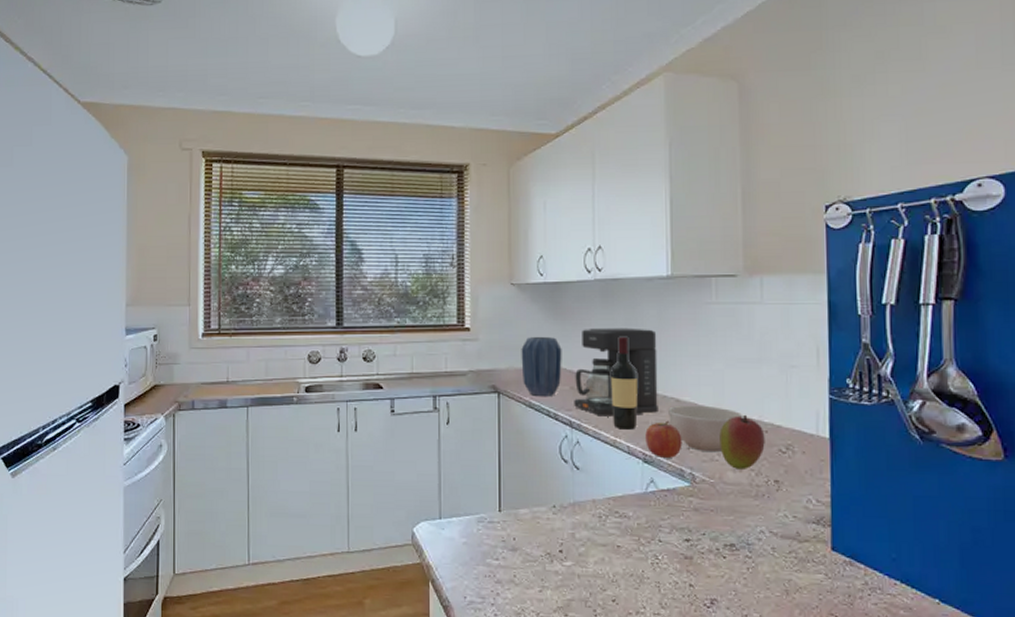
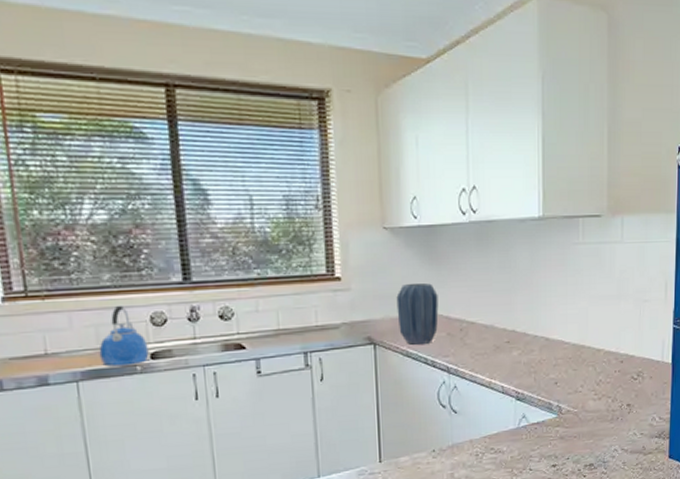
kettle: none [266,345,304,397] -> present [99,306,149,368]
coffee maker: present [574,328,658,417] -> none [451,270,530,360]
wine bottle: present [611,336,638,430] -> none [486,279,511,371]
fruit: present [645,420,682,458] -> none [518,358,551,394]
bowl: present [668,405,745,453] -> none [539,342,604,385]
fruit: present [719,414,765,469] -> none [583,347,621,398]

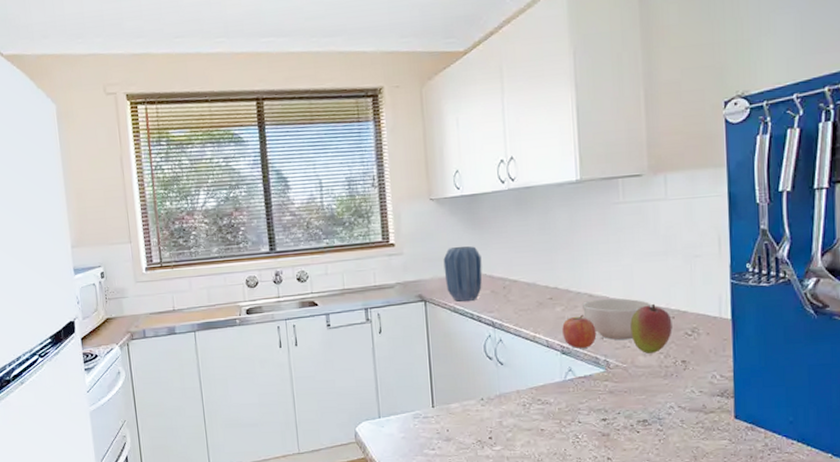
kettle: present [99,306,149,368] -> none [209,272,245,321]
fruit: none [518,358,551,394] -> present [562,314,597,348]
bowl: none [539,342,604,385] -> present [582,298,653,340]
fruit: none [583,347,621,398] -> present [630,303,672,353]

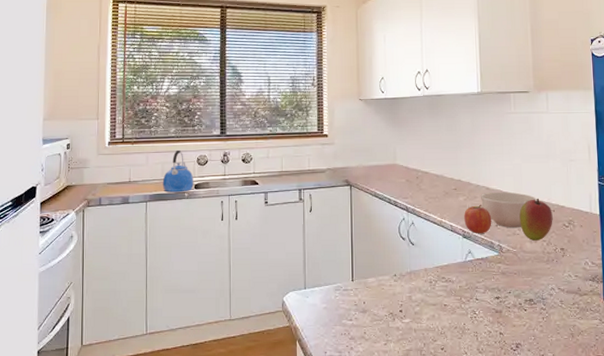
kettle: none [209,272,245,321] -> present [162,151,194,194]
vase: present [443,246,483,302] -> none [368,140,400,188]

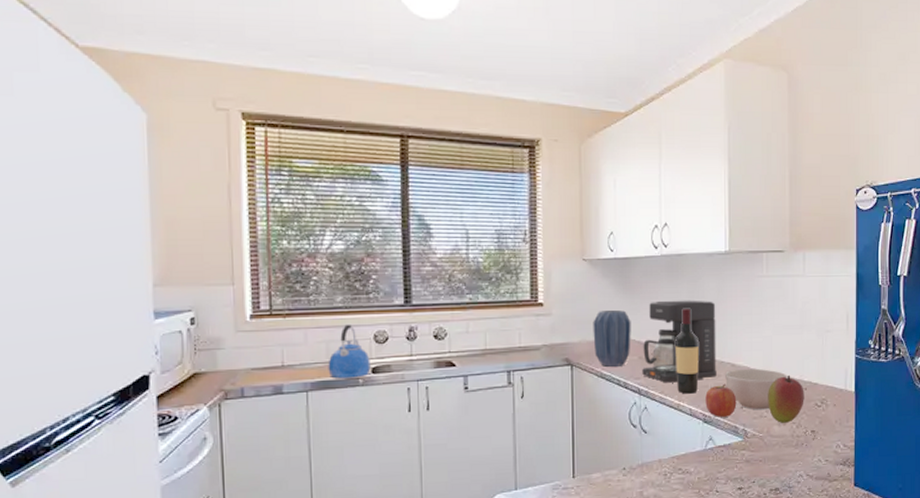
vase: none [368,140,400,188] -> present [593,309,631,367]
coffee maker: none [409,132,473,202] -> present [642,300,717,383]
wine bottle: none [437,139,458,212] -> present [675,308,699,394]

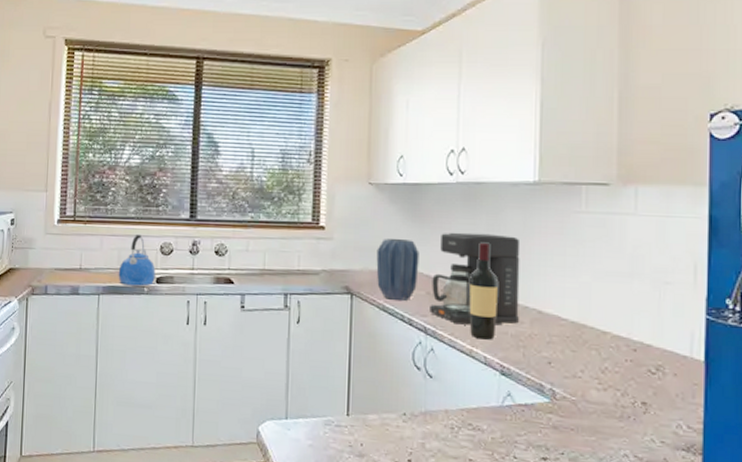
fruit: present [705,383,737,417] -> none [504,332,543,372]
bowl: present [725,368,789,410] -> none [529,317,612,369]
fruit: present [768,374,804,423] -> none [583,330,633,389]

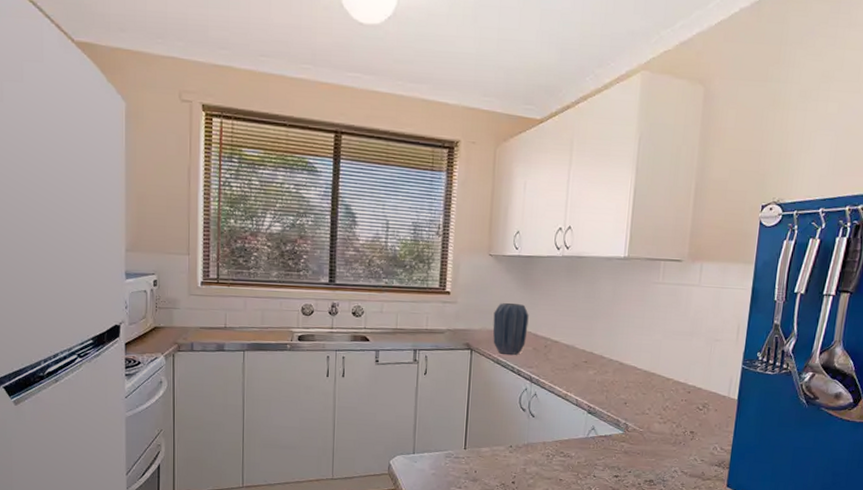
kettle: present [118,235,156,287] -> none [262,297,297,344]
coffee maker: present [430,232,521,325] -> none [535,298,610,375]
wine bottle: present [469,242,498,340] -> none [566,307,591,386]

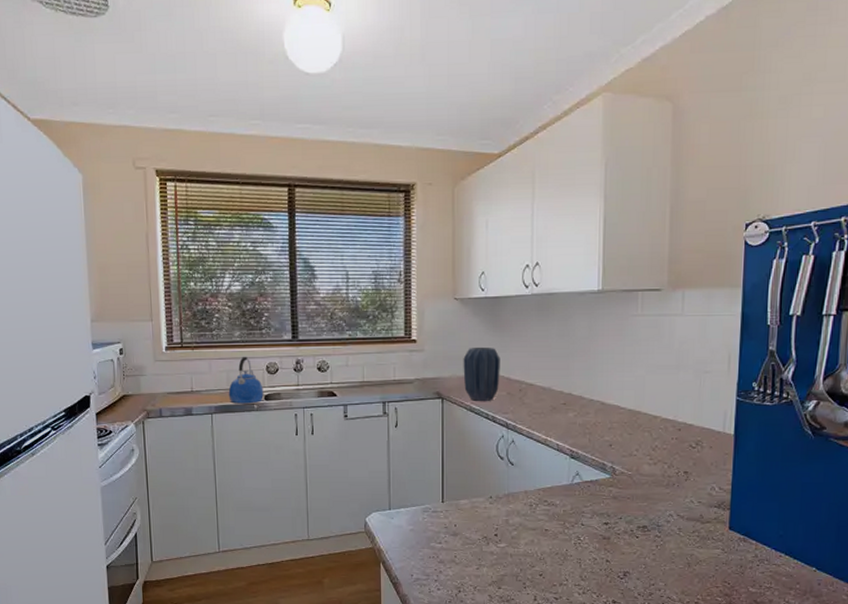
kettle: none [262,297,297,344] -> present [228,357,264,405]

